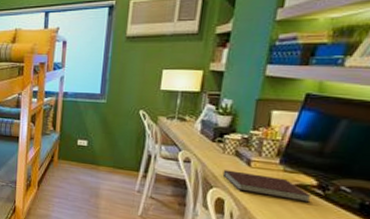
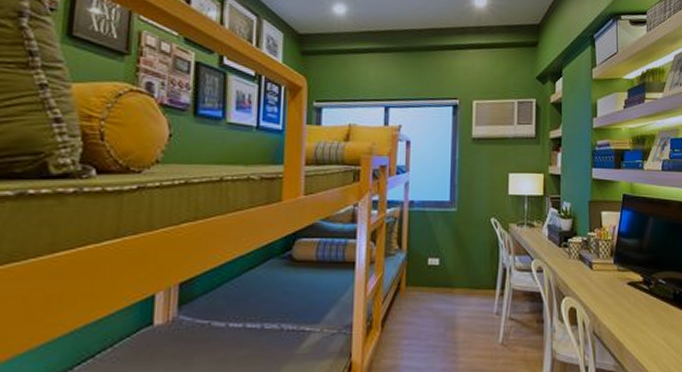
notebook: present [222,170,312,203] -> none [571,275,641,300]

